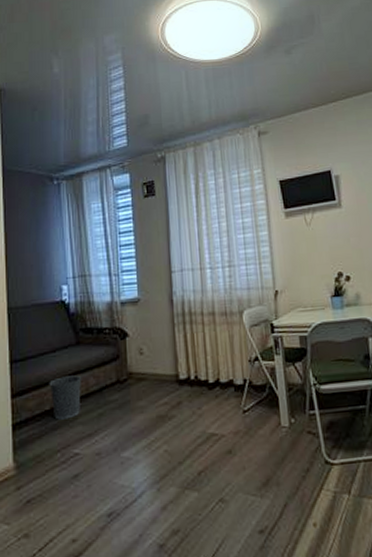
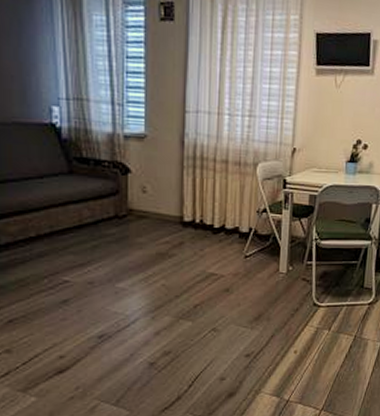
wastebasket: present [49,375,81,420] -> none [34,205,73,248]

